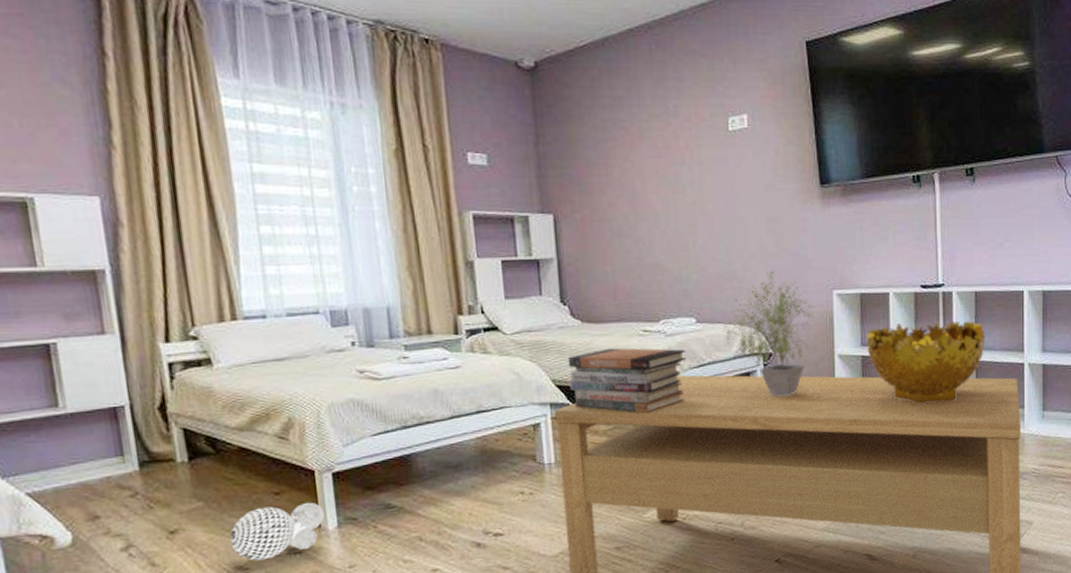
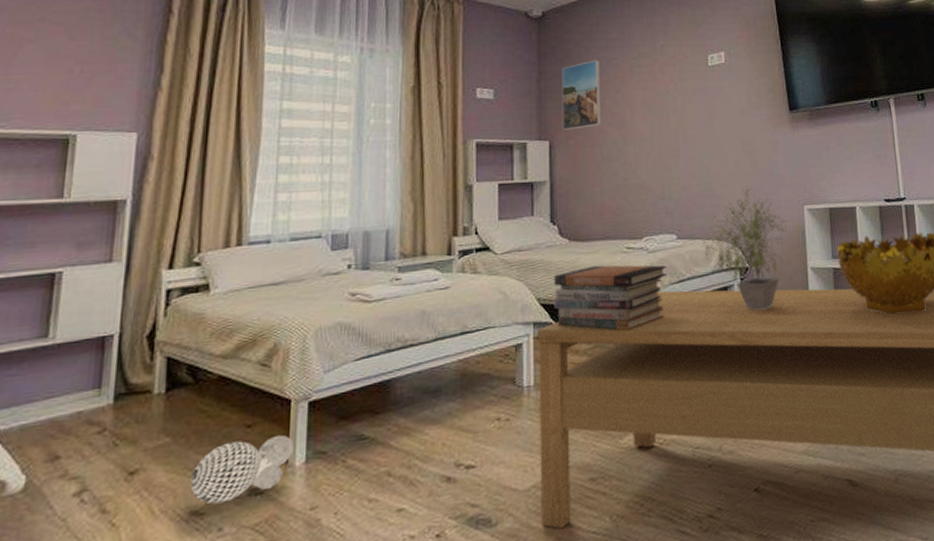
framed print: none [561,121,611,202] -> present [562,60,602,130]

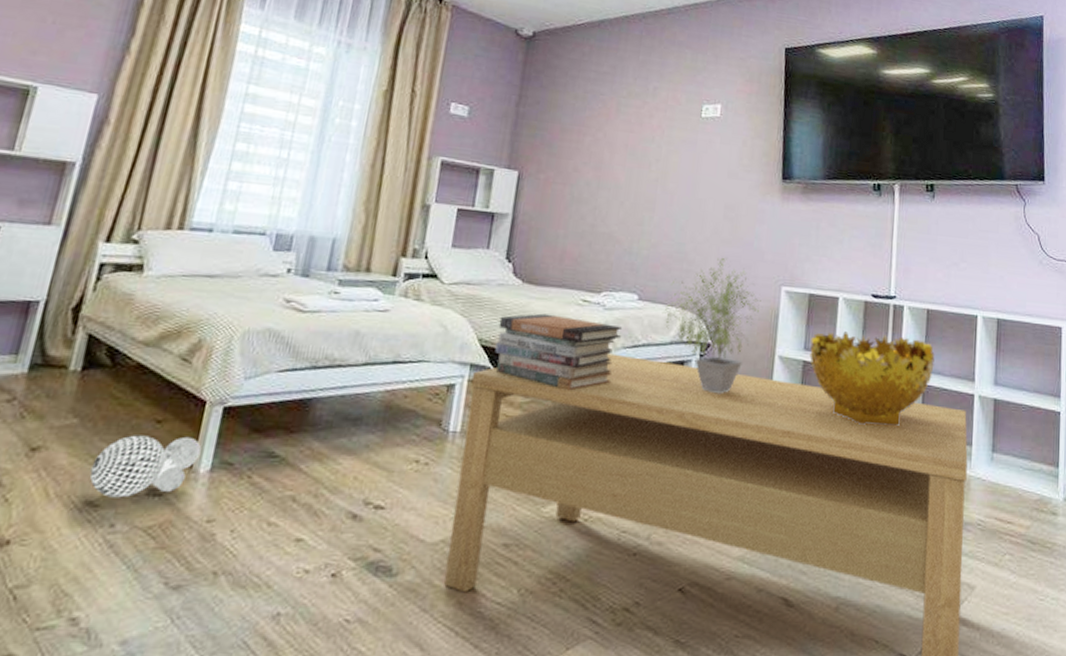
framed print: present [562,60,602,130] -> none [535,91,586,164]

